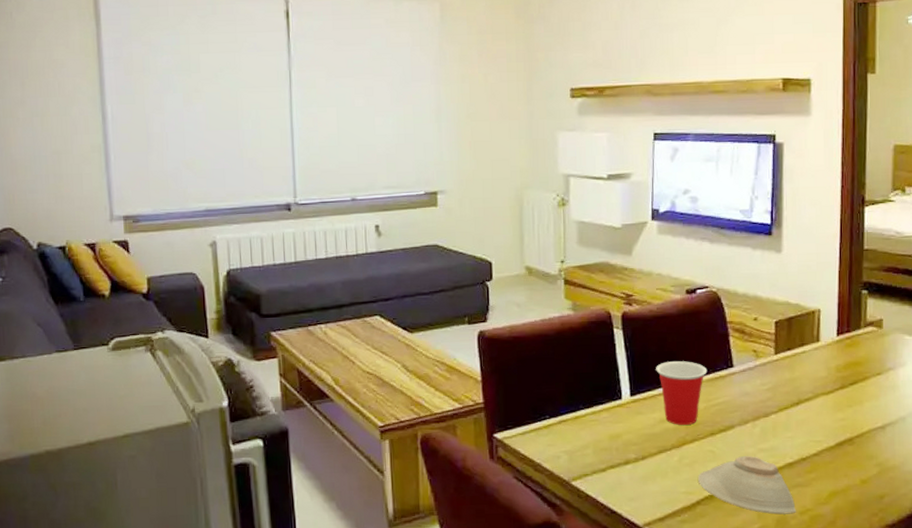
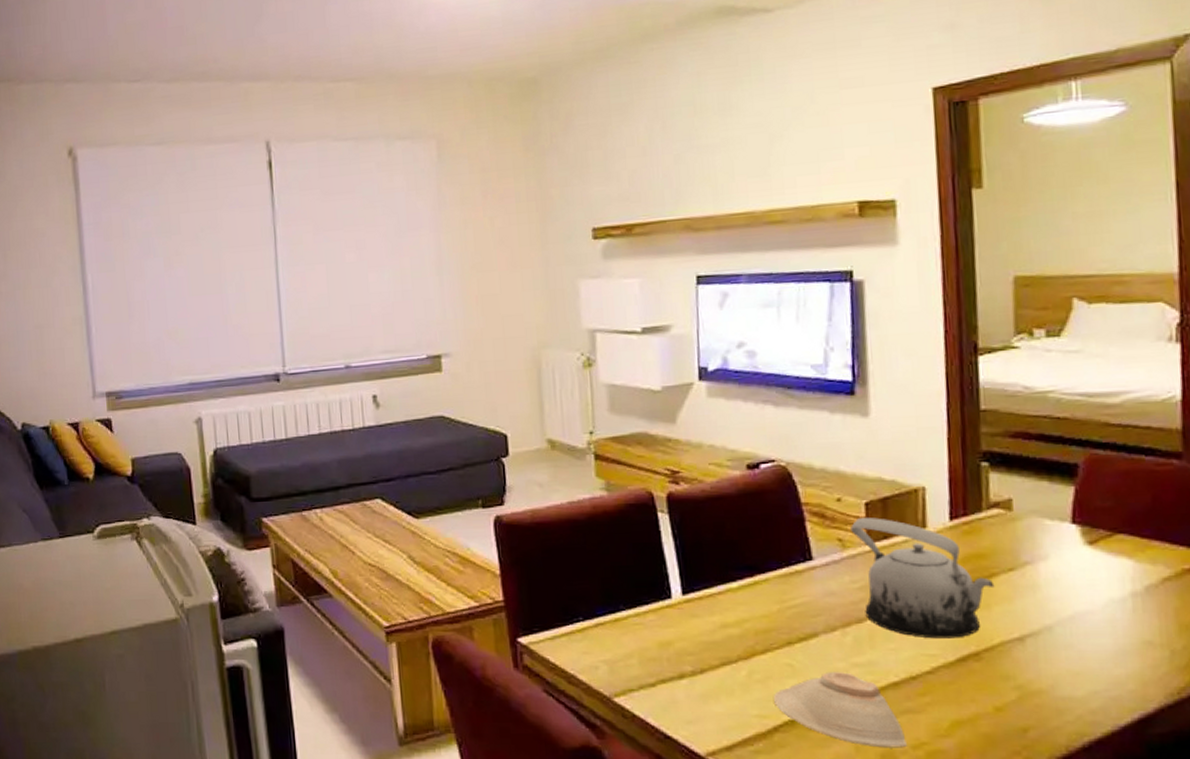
cup: present [656,361,708,425] -> none [713,552,779,631]
teapot: none [763,333,866,428] -> present [851,518,995,639]

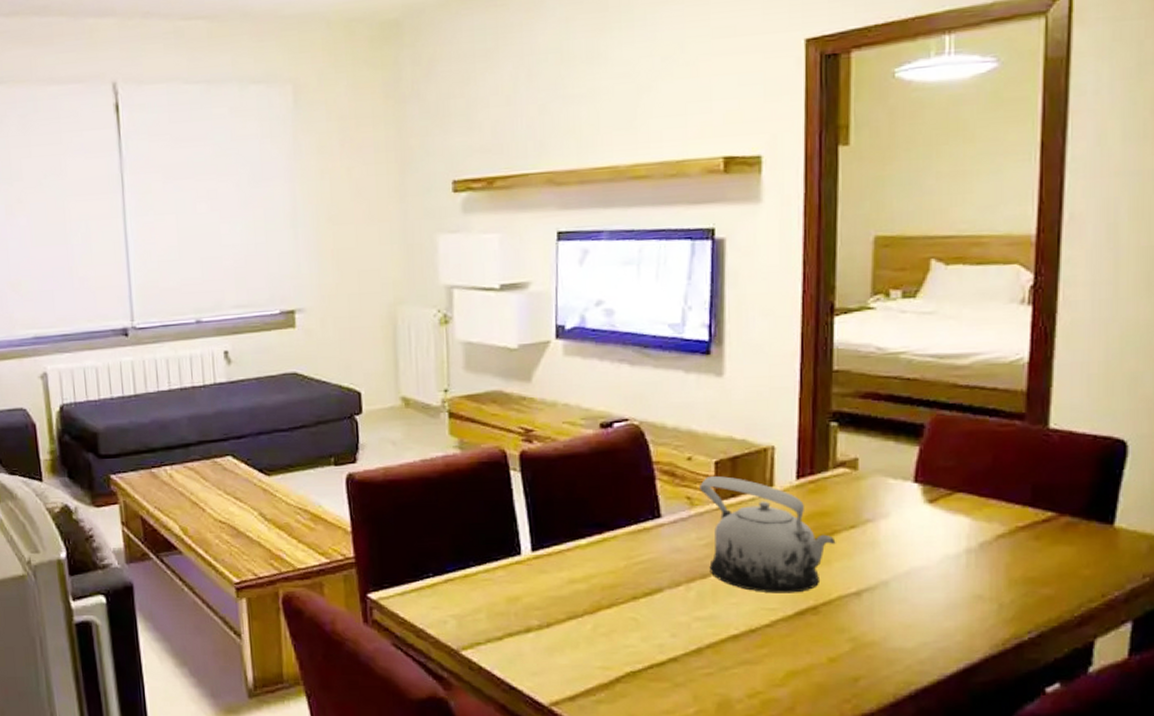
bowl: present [773,672,907,748] -> none [616,625,743,697]

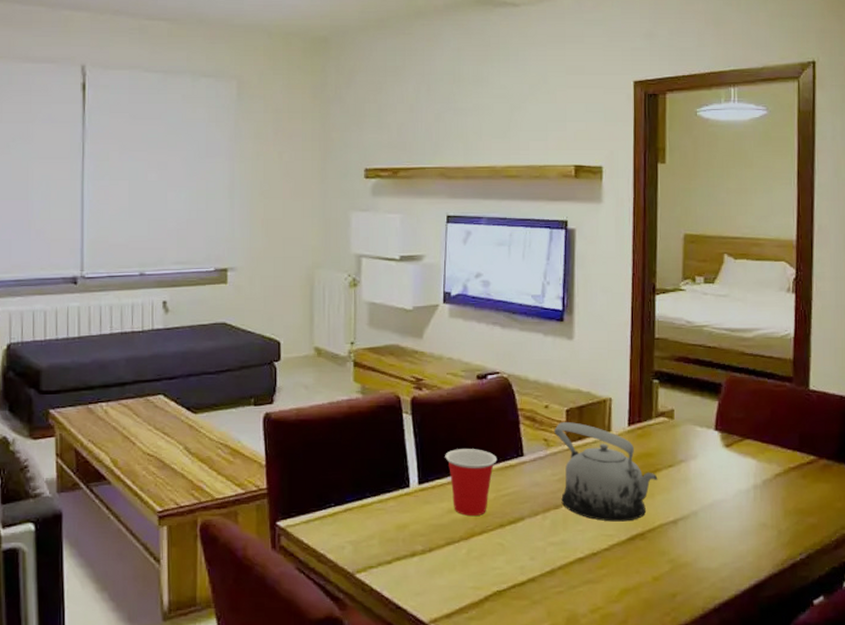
cup: none [563,510,628,587] -> present [445,449,498,516]

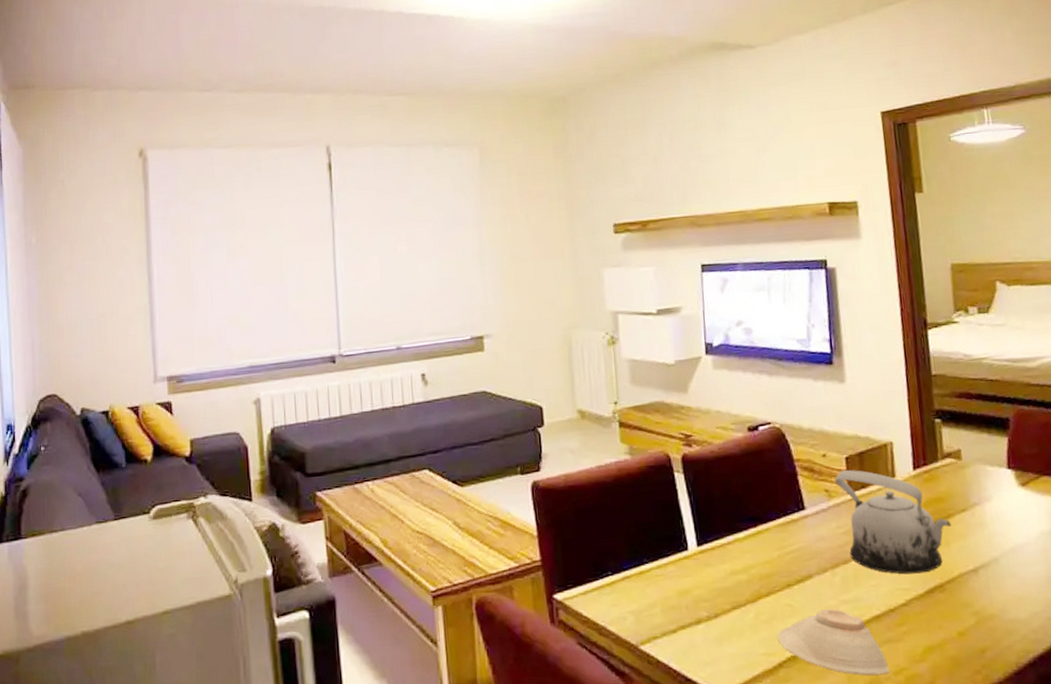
cup: present [445,449,498,516] -> none [722,505,778,577]
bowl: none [486,550,587,613] -> present [777,609,890,676]

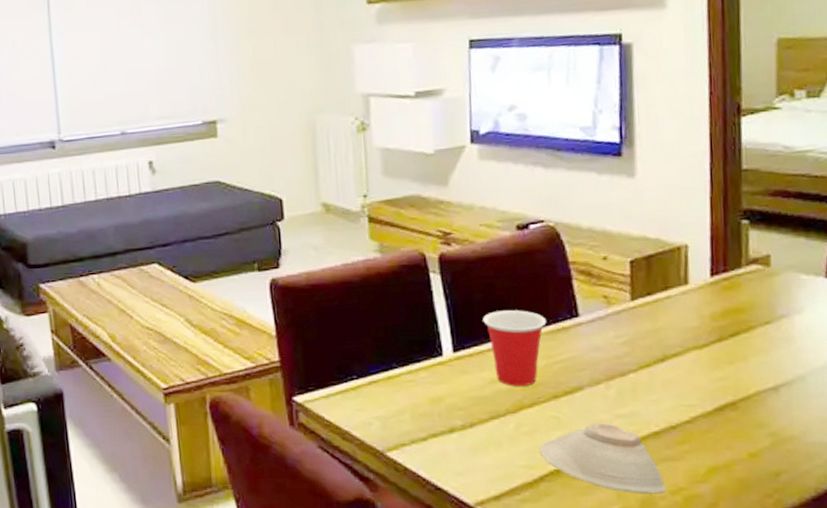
cup: none [722,505,778,577] -> present [483,310,547,386]
teapot: present [835,470,952,575] -> none [616,275,752,390]

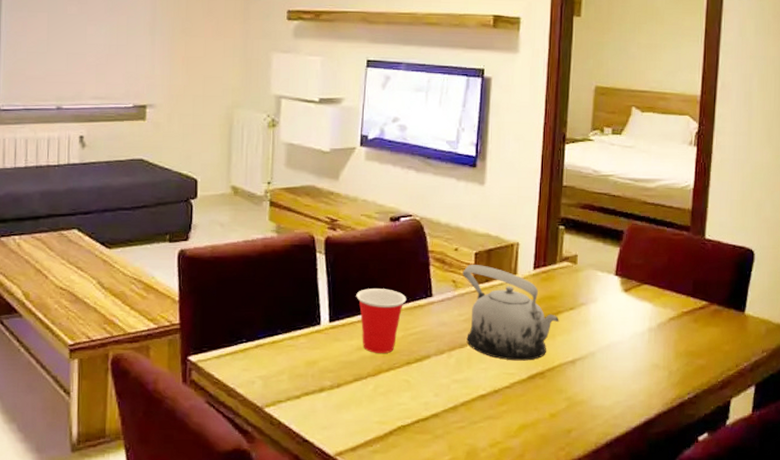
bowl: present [539,423,666,494] -> none [391,387,486,447]
teapot: none [616,275,752,390] -> present [463,265,559,361]

